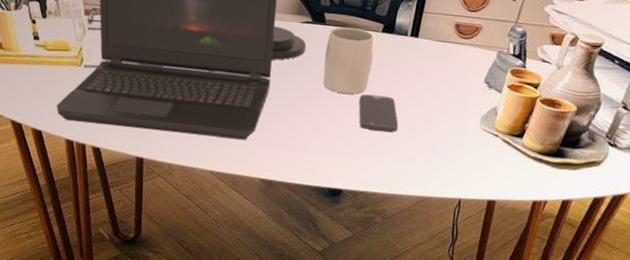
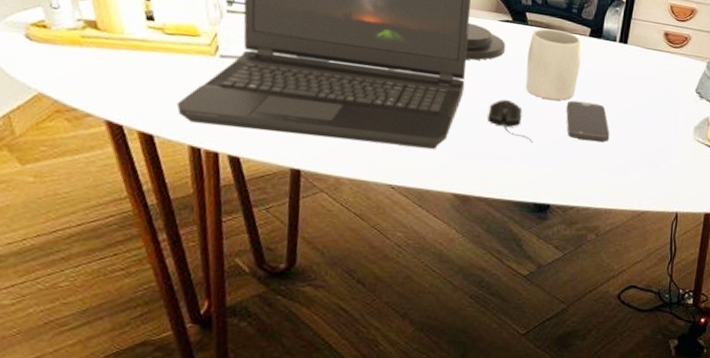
computer mouse: none [289,94,329,134] -> present [487,99,534,143]

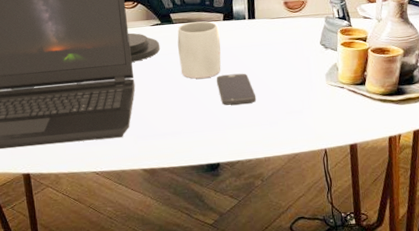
computer mouse: present [487,99,534,143] -> none [156,86,196,116]

